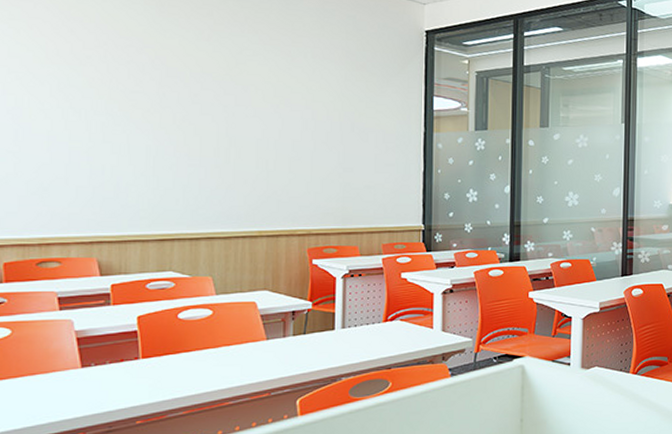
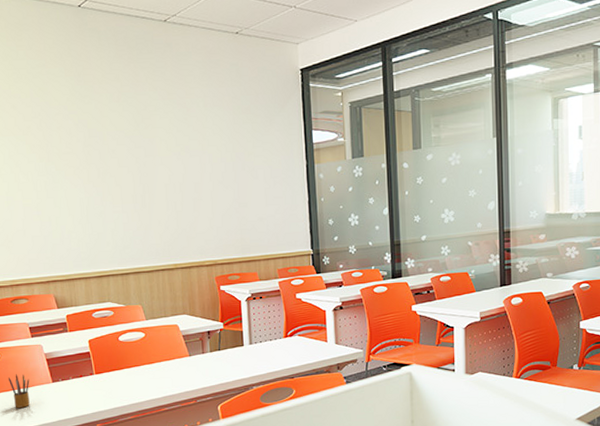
pencil box: none [18,356,50,399] -> present [8,374,30,408]

